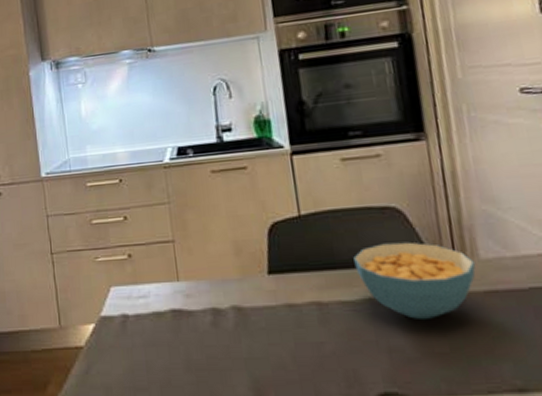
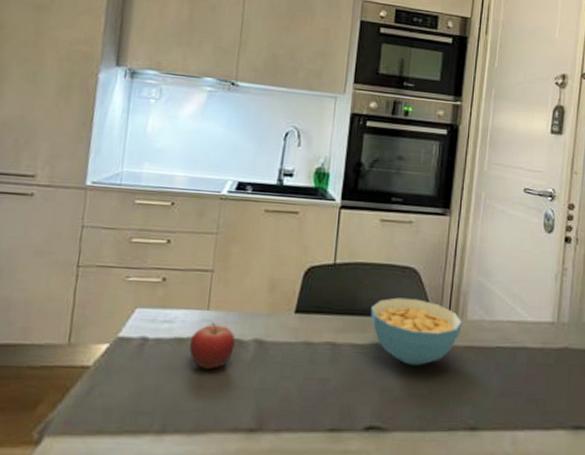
fruit: none [167,292,214,342] -> present [189,322,236,370]

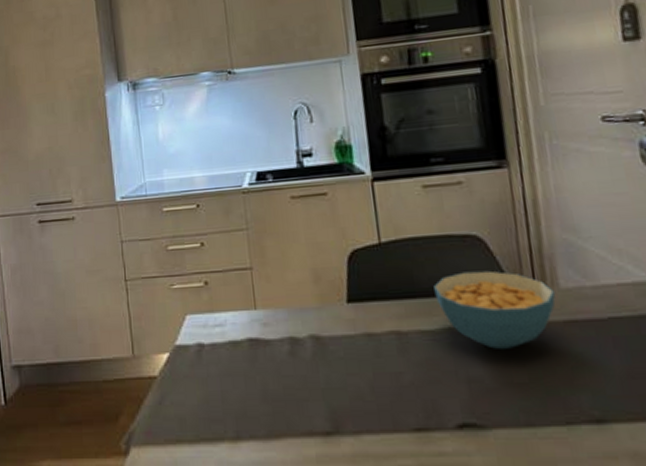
fruit: present [189,322,236,370] -> none [244,321,291,372]

